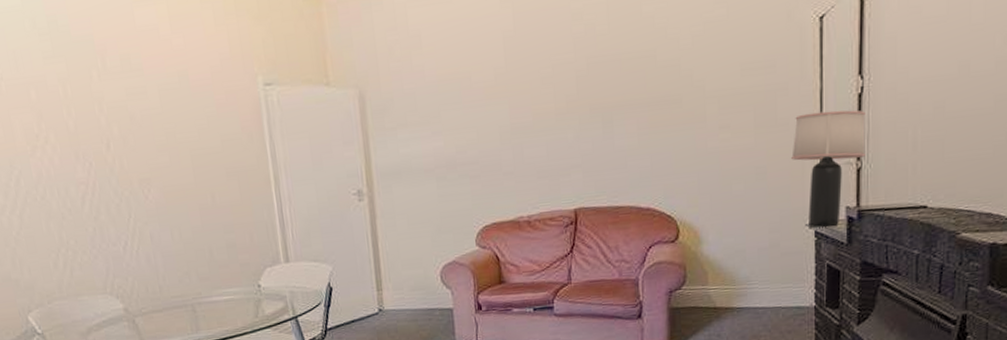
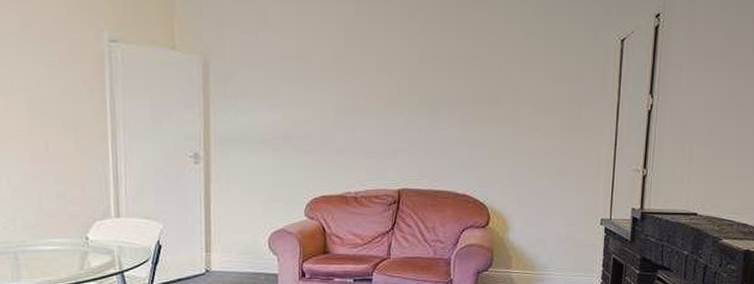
table lamp: present [791,110,865,228] -> none [590,123,653,225]

